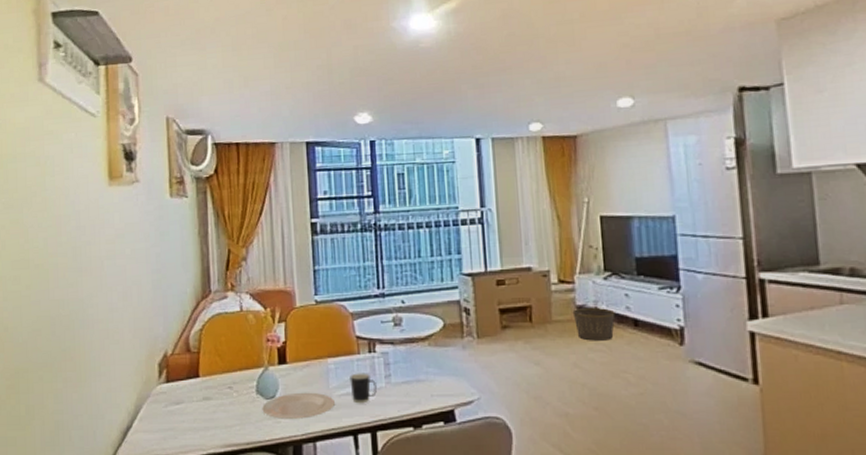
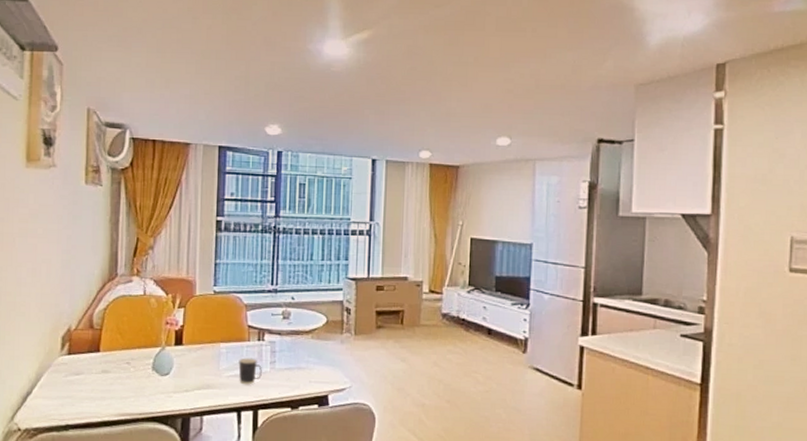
plate: present [262,392,335,419] -> none [156,371,223,395]
basket: present [572,307,615,341] -> none [438,315,474,345]

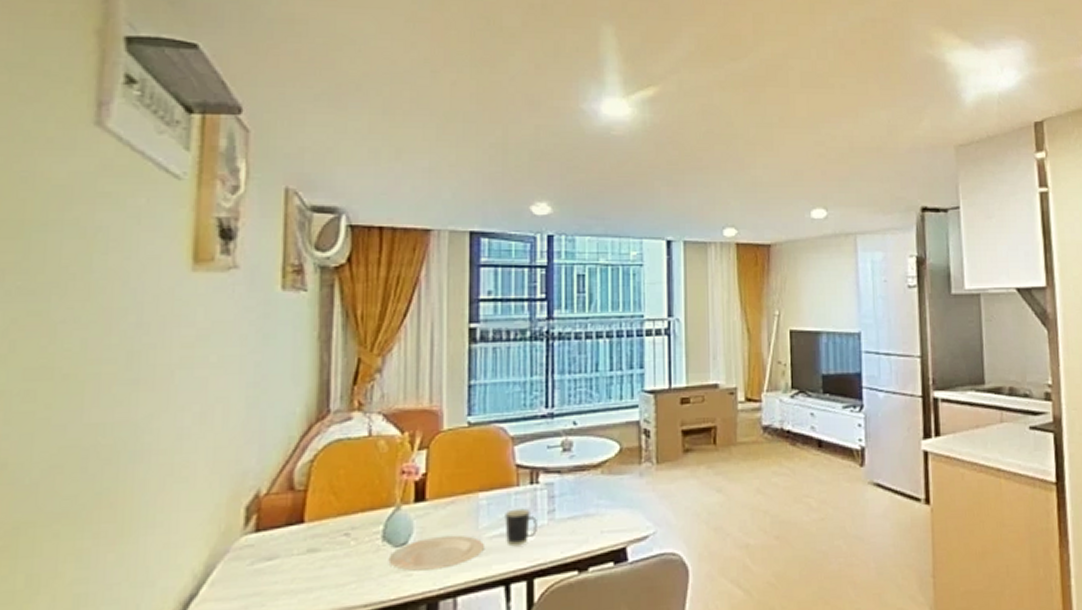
plate: none [156,371,223,395] -> present [388,535,484,571]

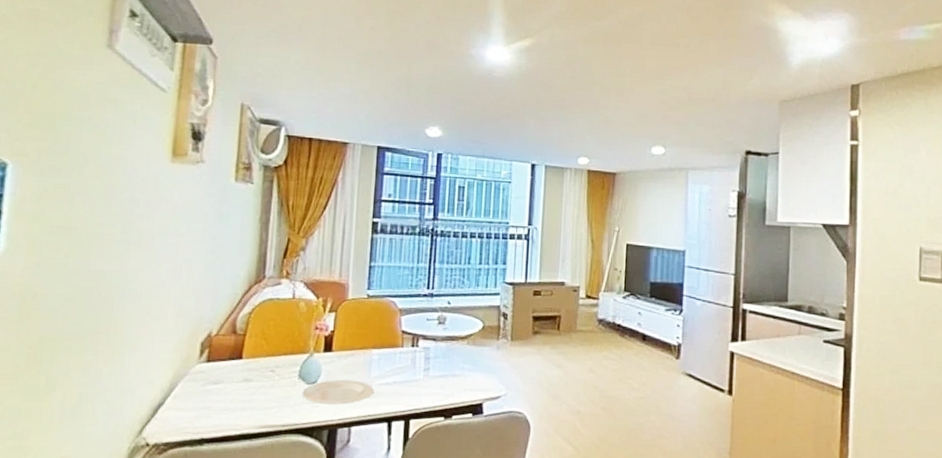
mug: present [505,508,537,545] -> none [390,364,415,392]

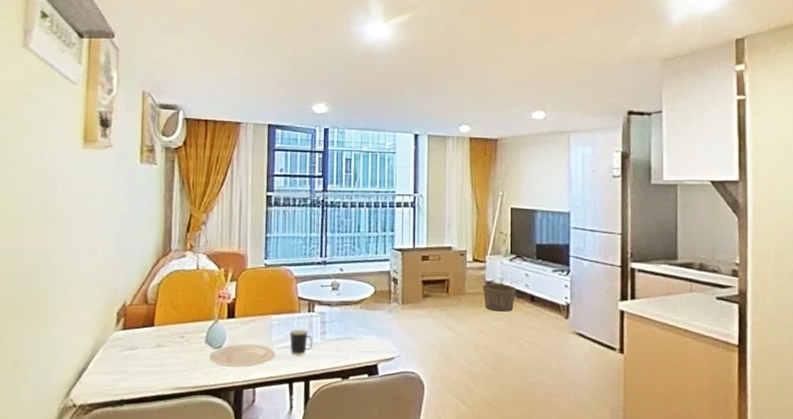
mug: none [390,364,415,392] -> present [289,329,313,355]
basket: none [594,321,629,351] -> present [482,283,517,312]

